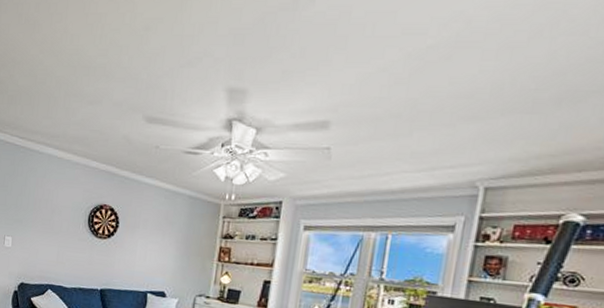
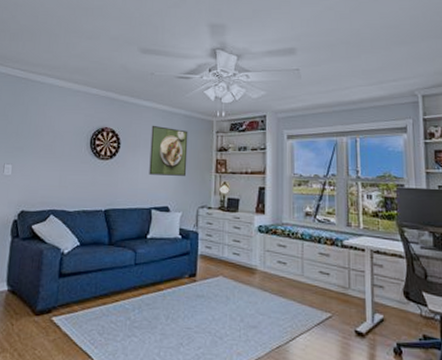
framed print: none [147,205,192,262] -> present [149,125,188,176]

